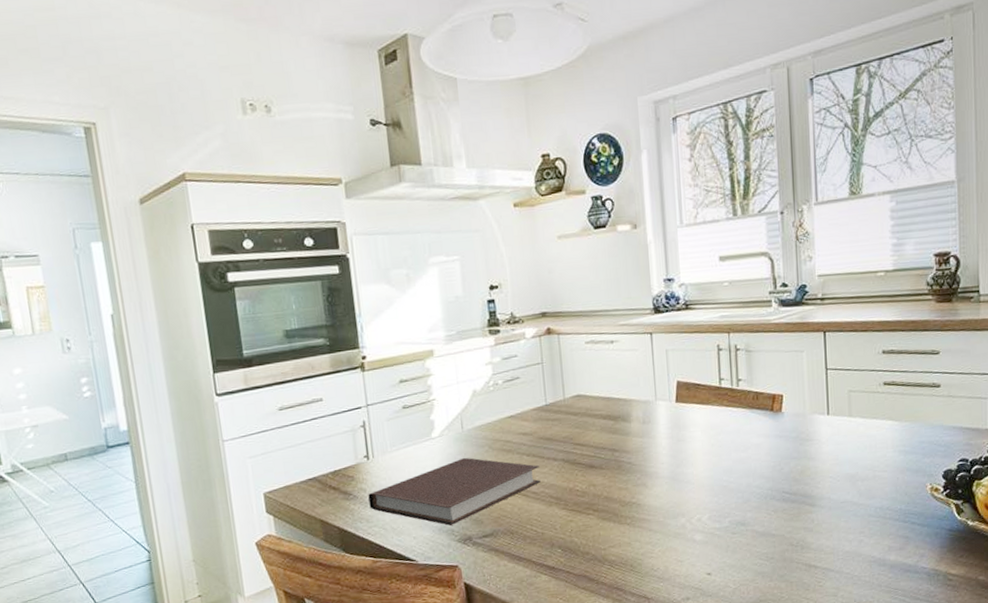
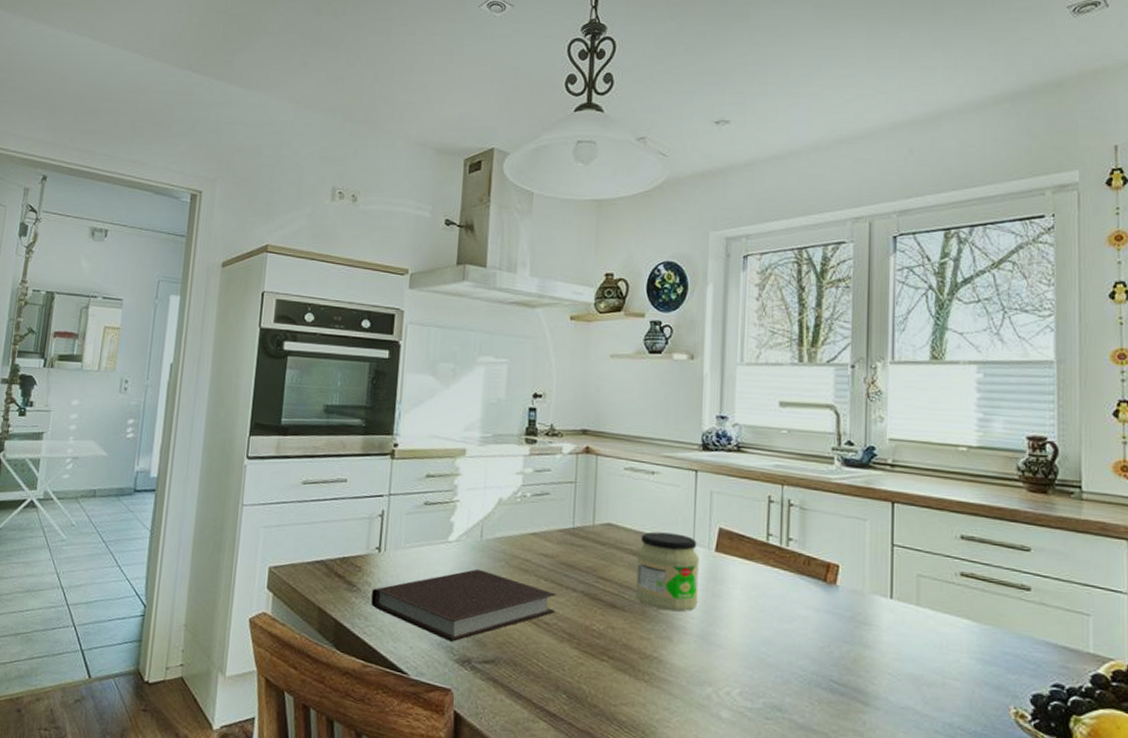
jar: none [607,393,665,462] -> present [635,531,699,612]

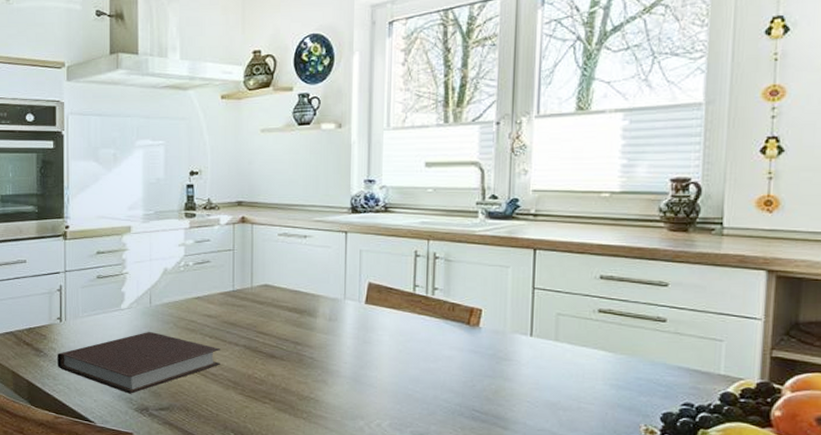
jar: present [635,531,699,612] -> none [292,289,350,358]

